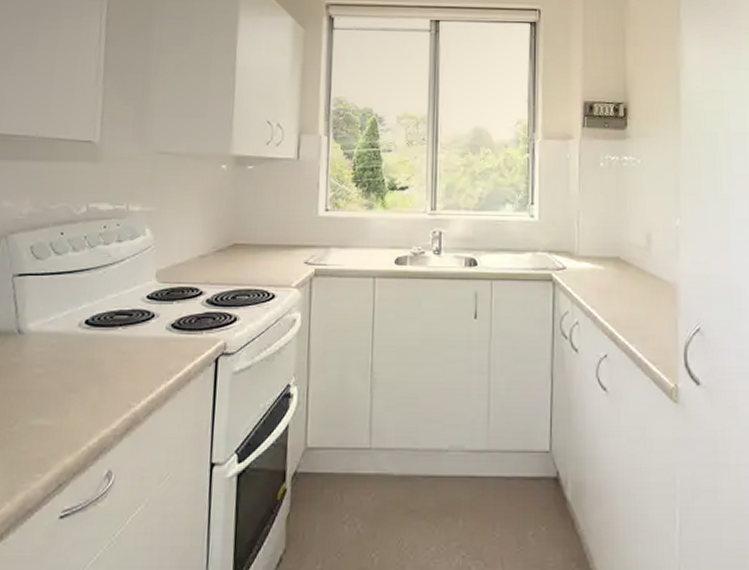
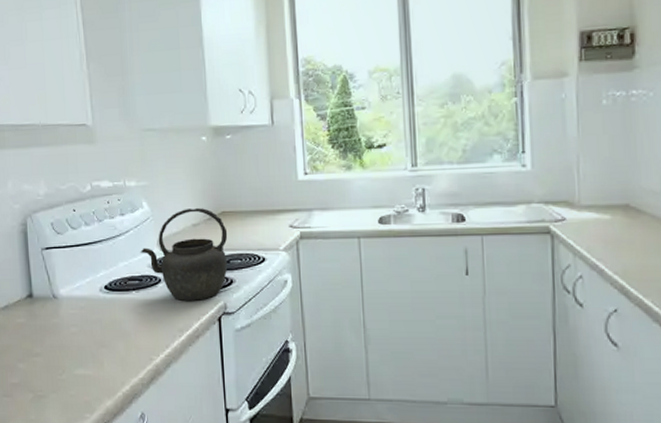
kettle: none [134,239,238,341] -> present [140,208,228,302]

